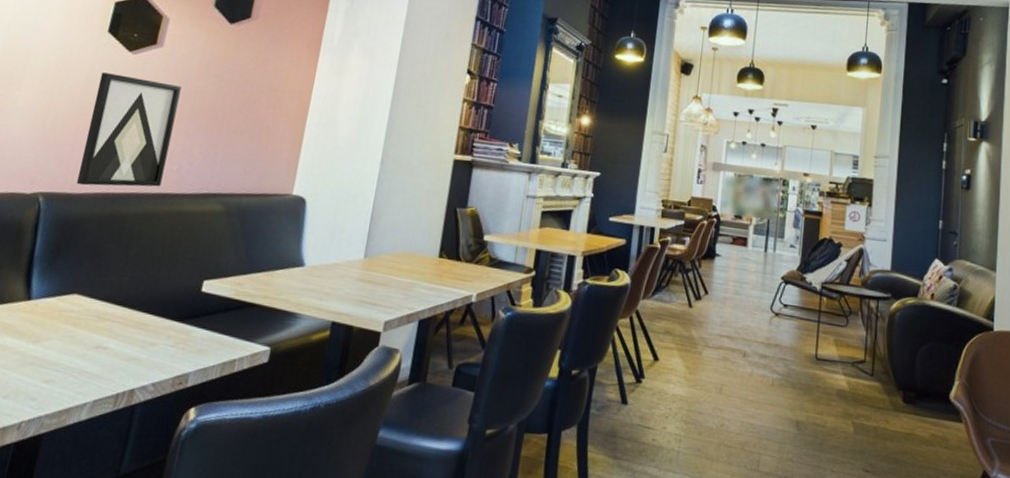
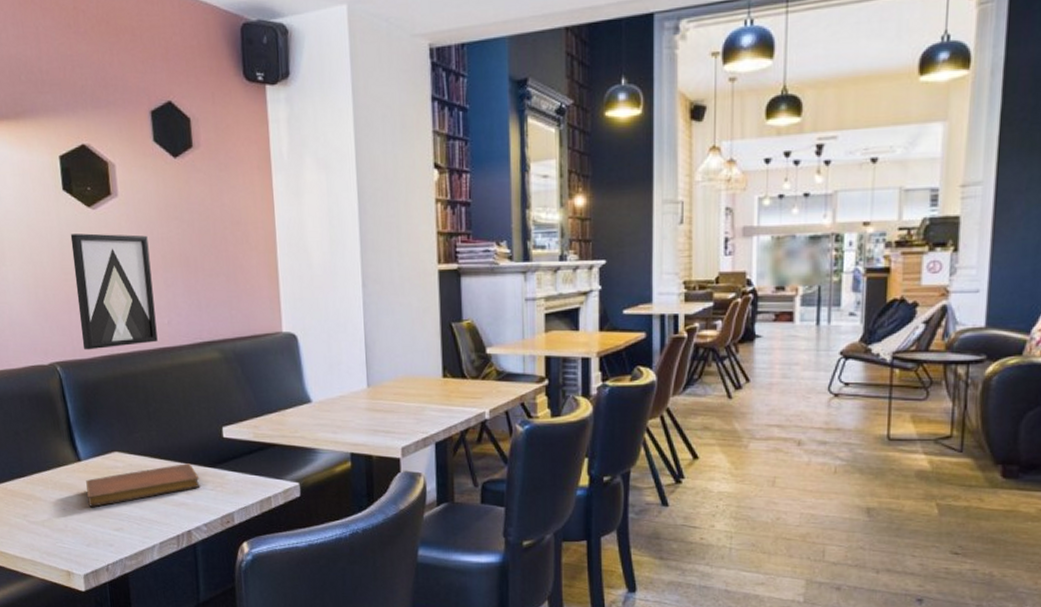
notebook: none [22,314,162,353] -> present [86,463,200,507]

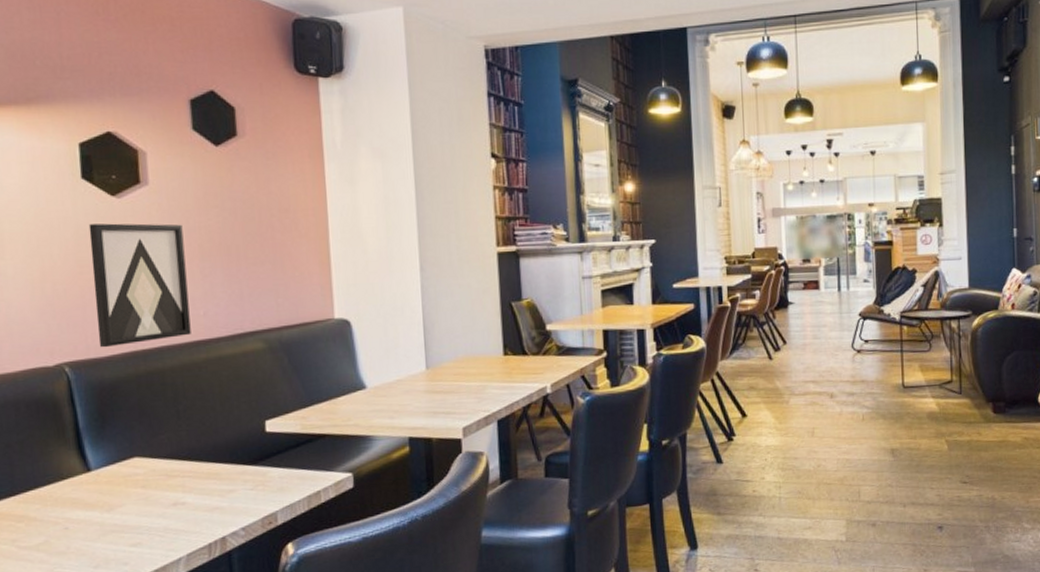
notebook: present [86,463,200,507] -> none [96,463,238,522]

